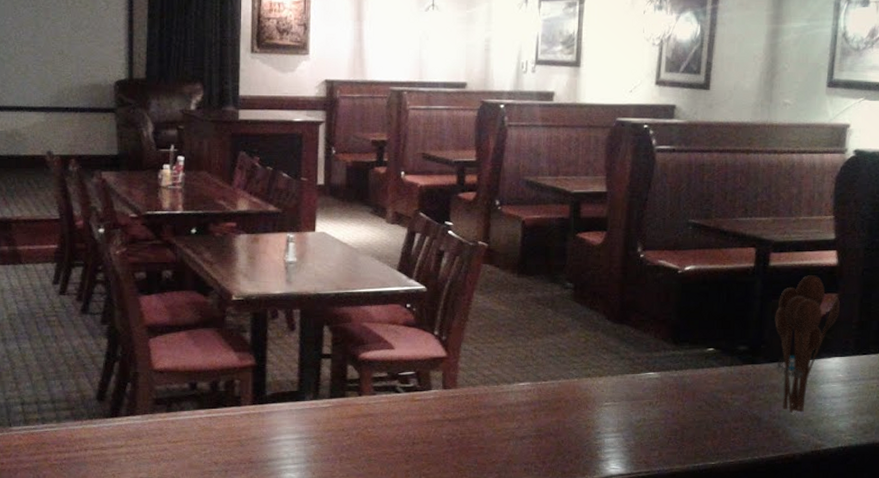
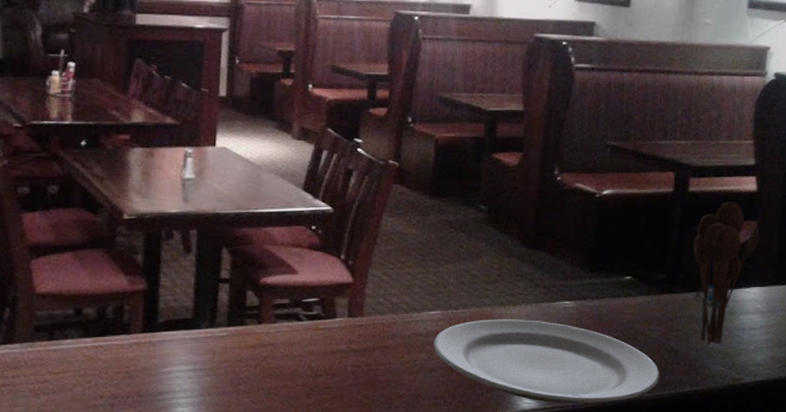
plate: none [524,390,743,468] -> present [433,319,660,403]

